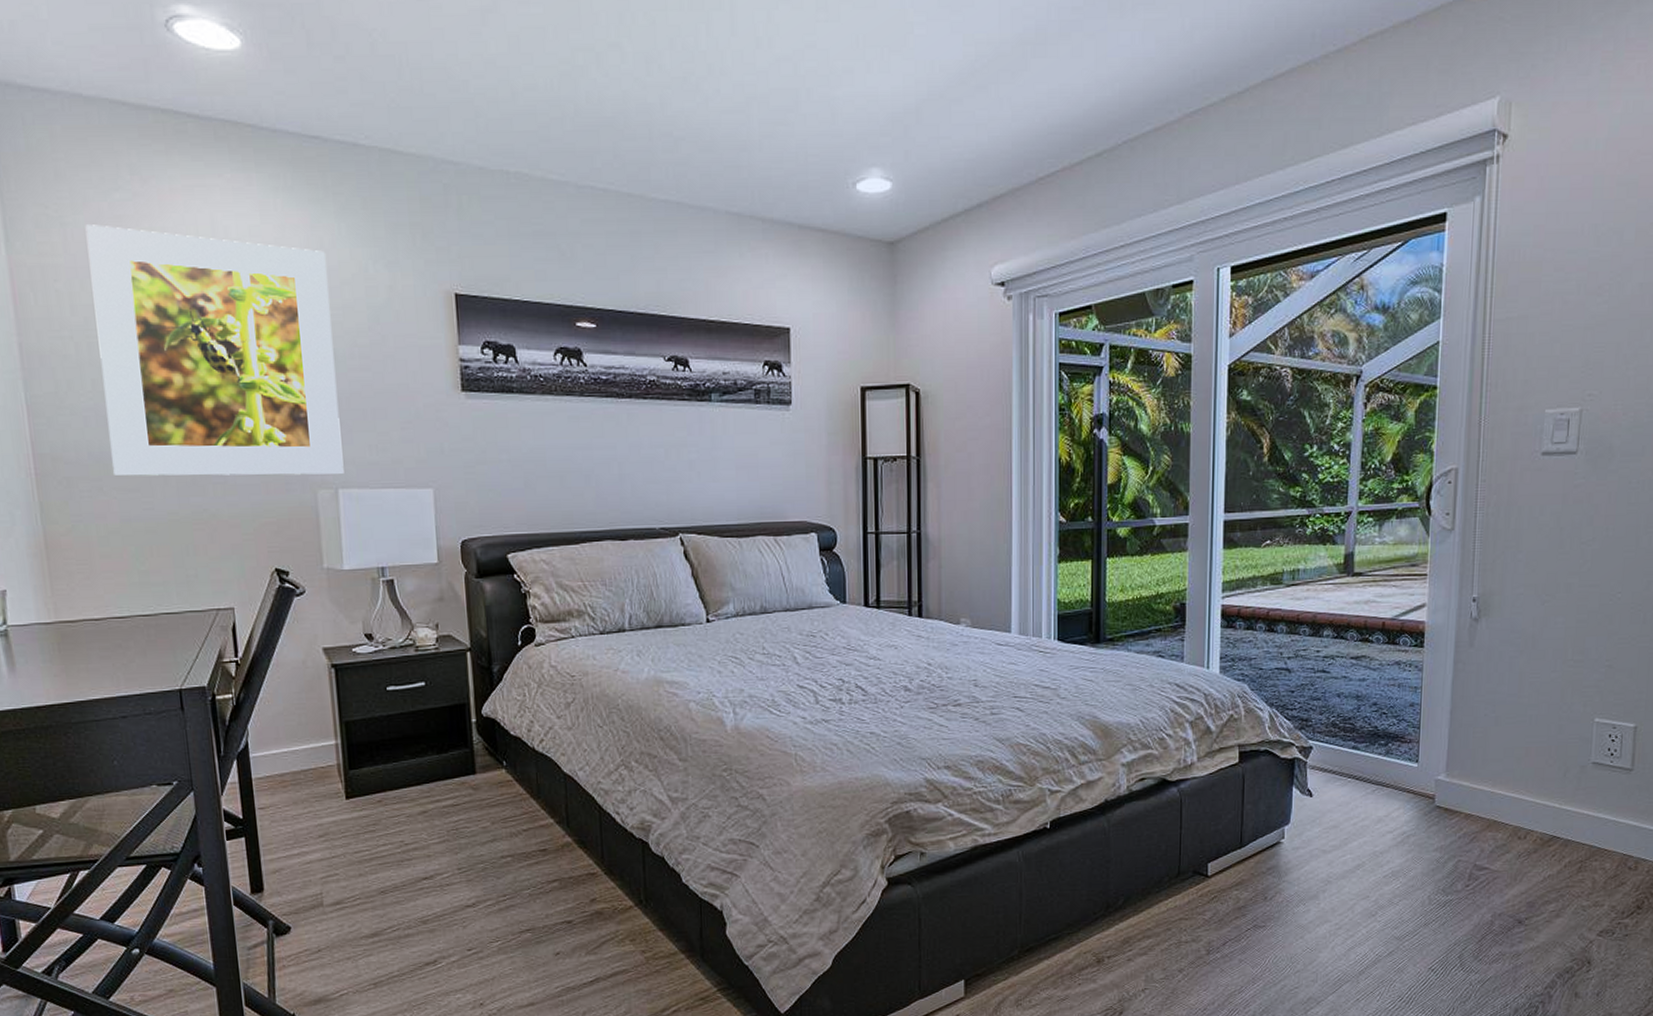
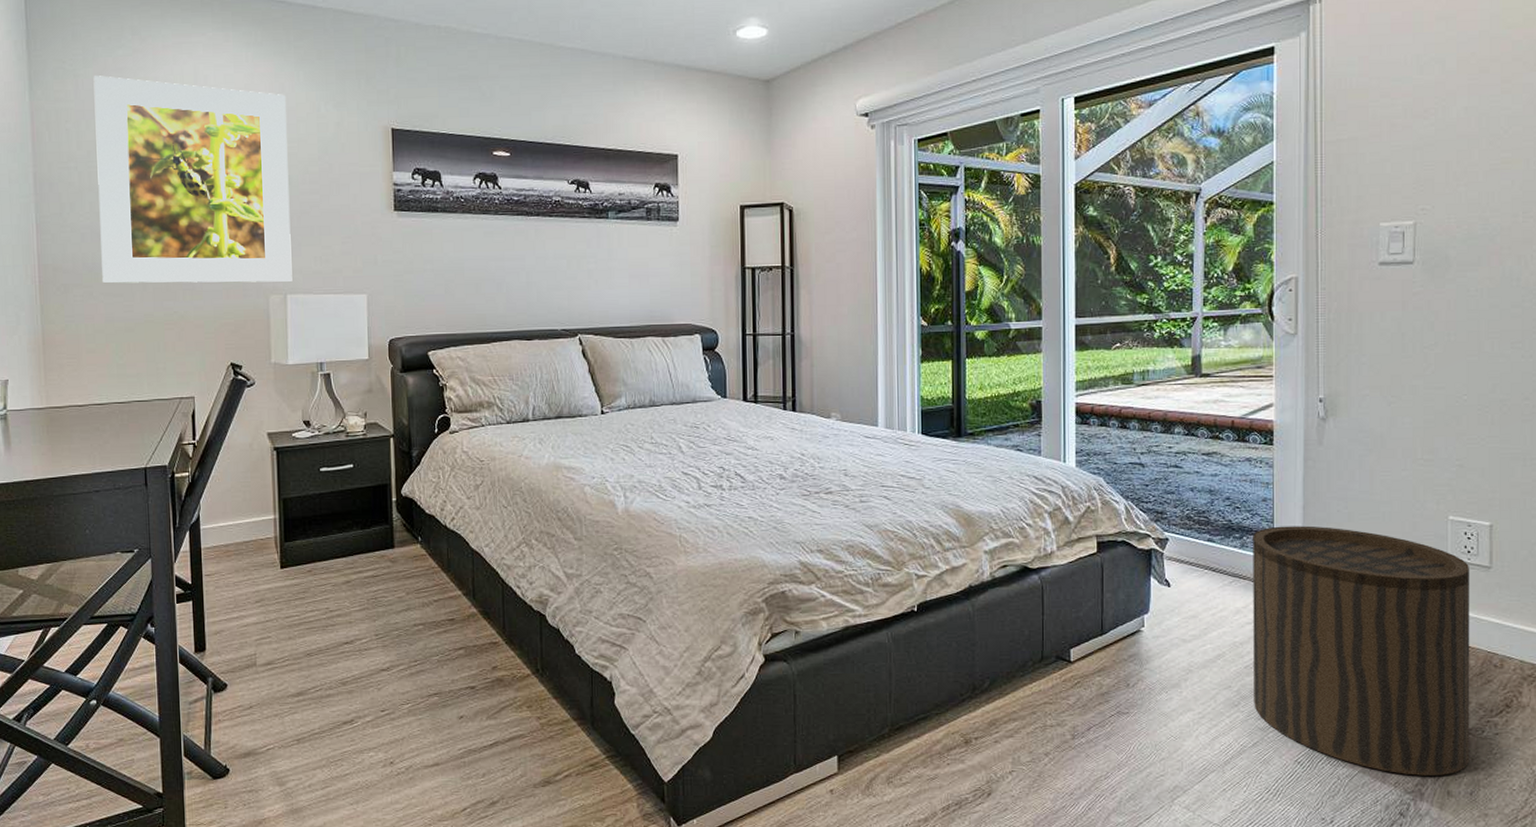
stool: none [1391,731,1612,979] -> present [1253,525,1470,776]

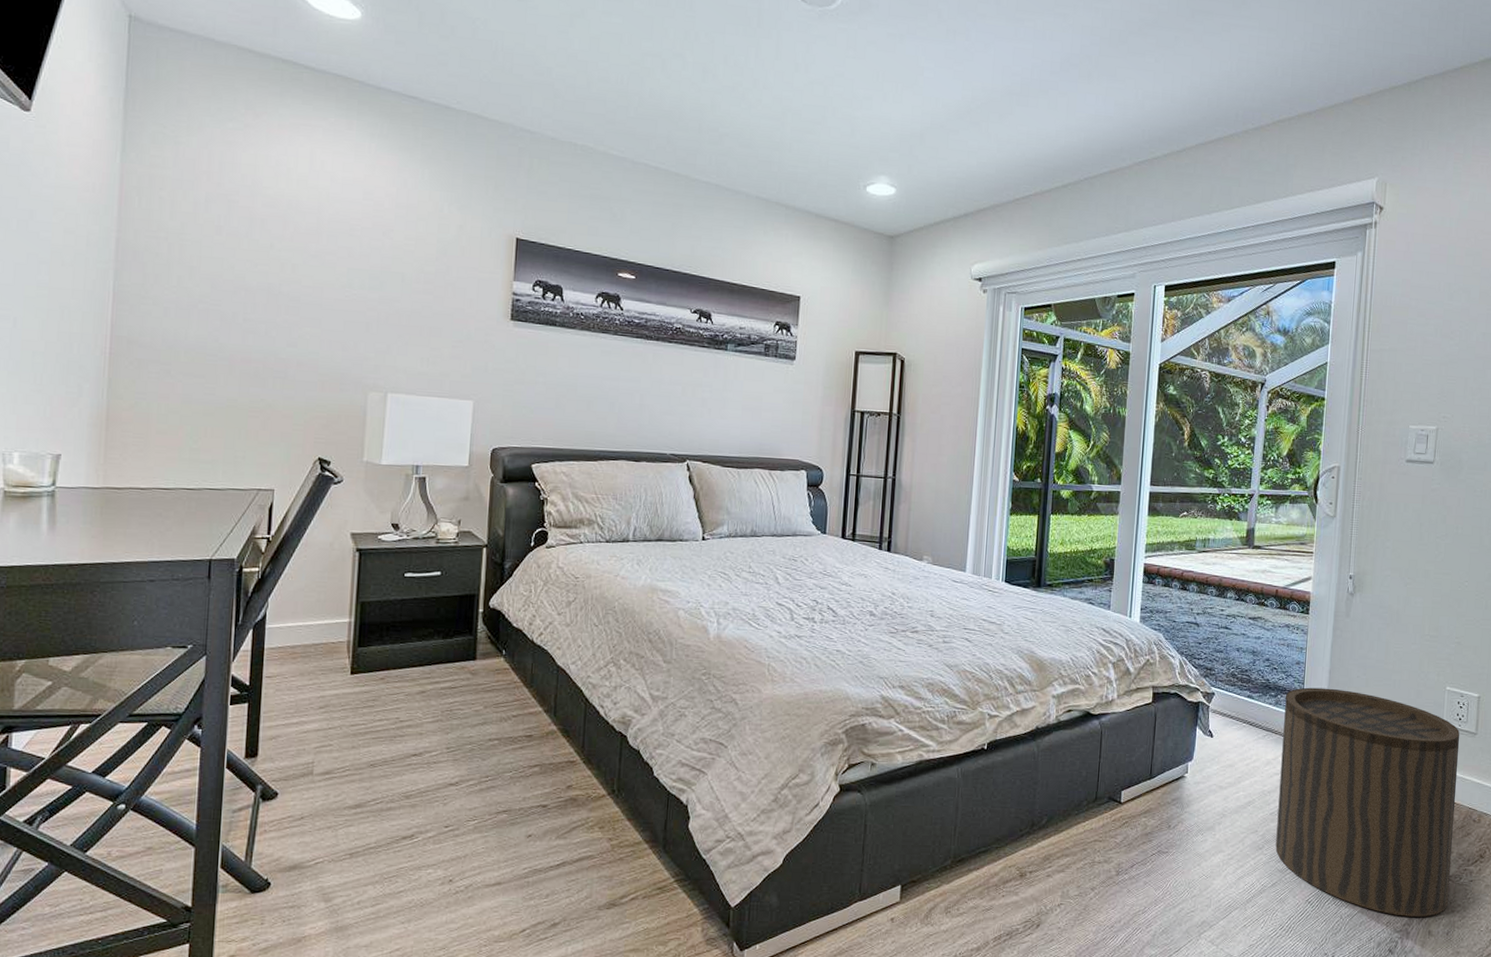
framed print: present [93,75,293,284] -> none [183,146,407,381]

